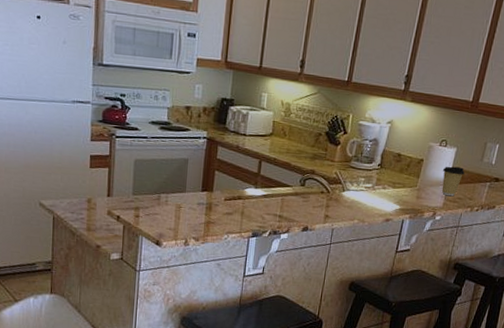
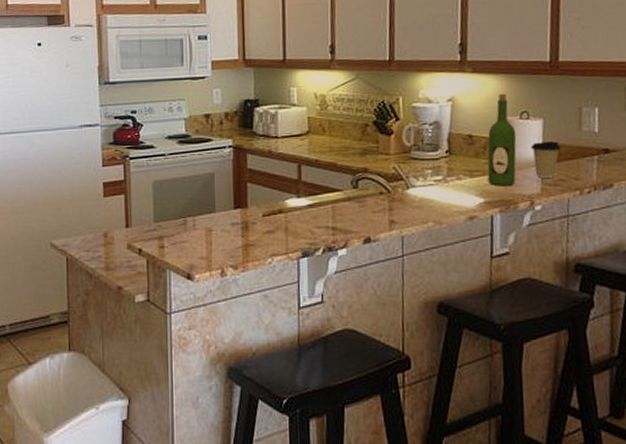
wine bottle: none [405,122,435,199] -> present [487,93,517,186]

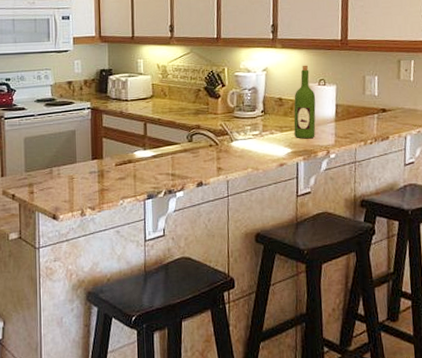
coffee cup: present [531,141,561,179] -> none [327,103,349,133]

